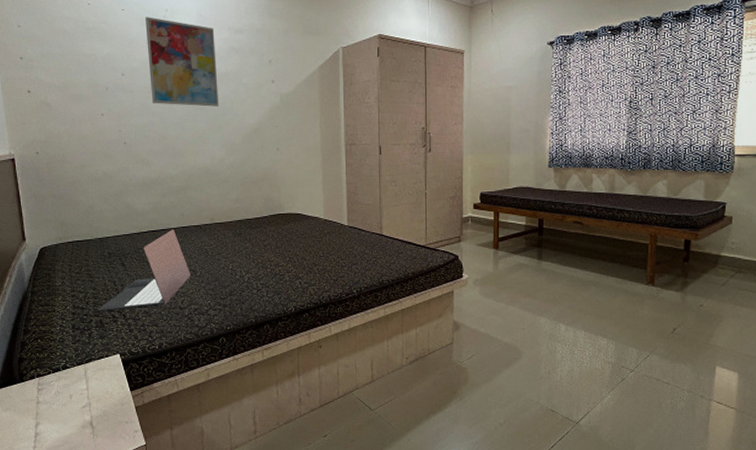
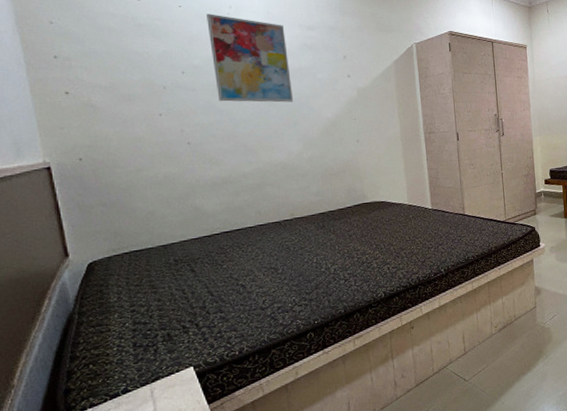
laptop: present [97,229,190,311] -> none [164,228,271,324]

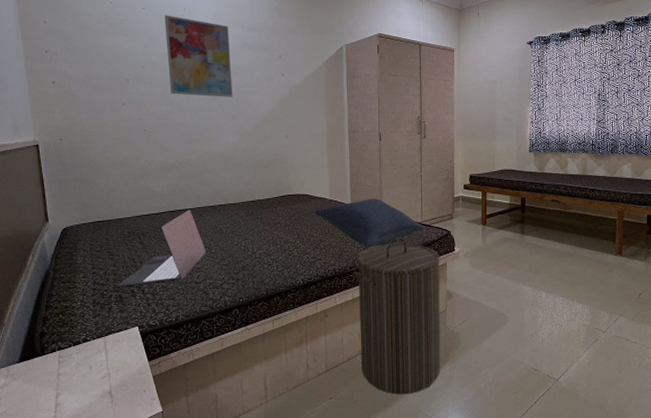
laptop: none [164,228,271,324] -> present [117,209,206,287]
pillow: none [392,200,509,252] -> present [313,199,425,248]
laundry hamper: none [438,238,534,400] -> present [353,237,441,395]

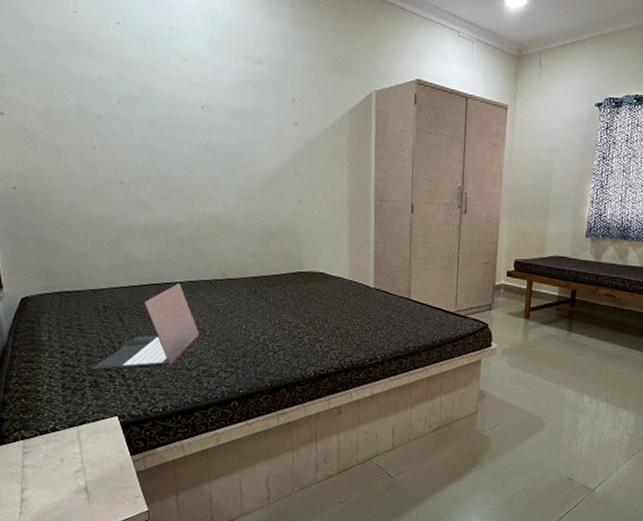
wall art: present [164,15,233,97] -> none [145,34,234,148]
pillow: present [313,199,425,248] -> none [329,282,459,339]
laundry hamper: present [353,237,441,395] -> none [373,328,474,501]

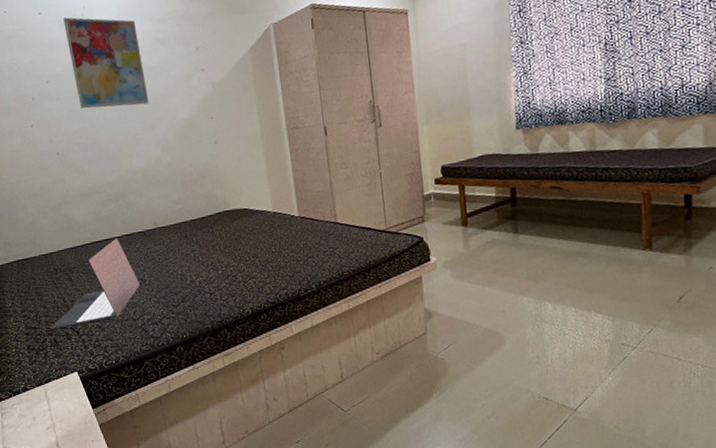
wall art: none [145,34,234,148] -> present [63,17,150,109]

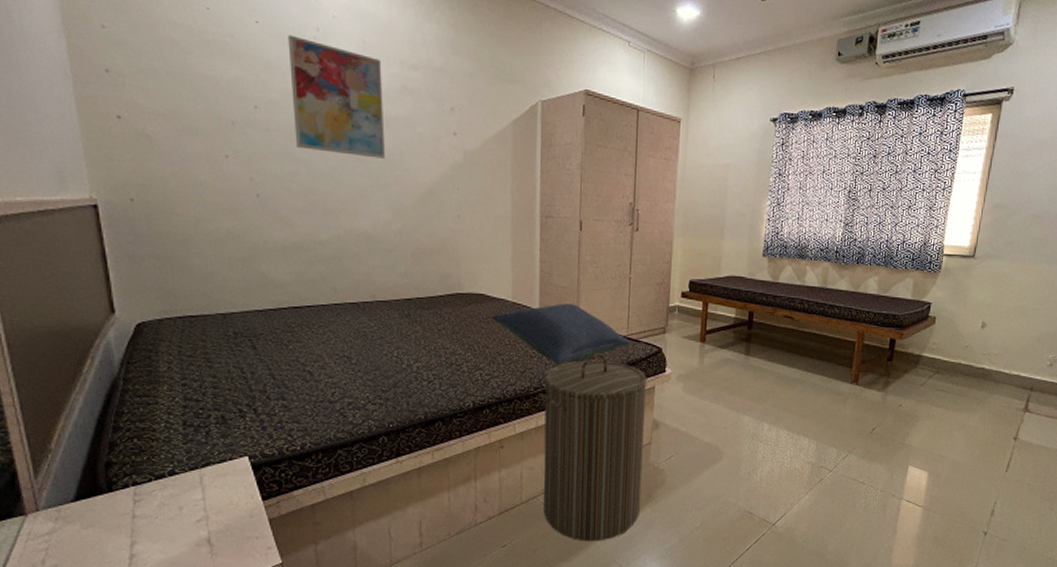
laptop: present [50,238,140,330] -> none [218,306,344,405]
pillow: none [255,206,391,266] -> present [490,303,631,365]
laundry hamper: none [309,250,426,435] -> present [538,353,647,541]

